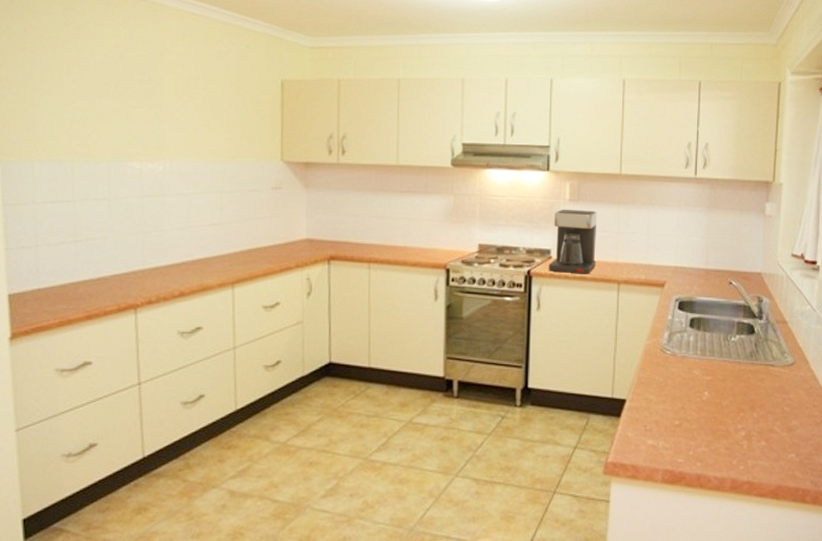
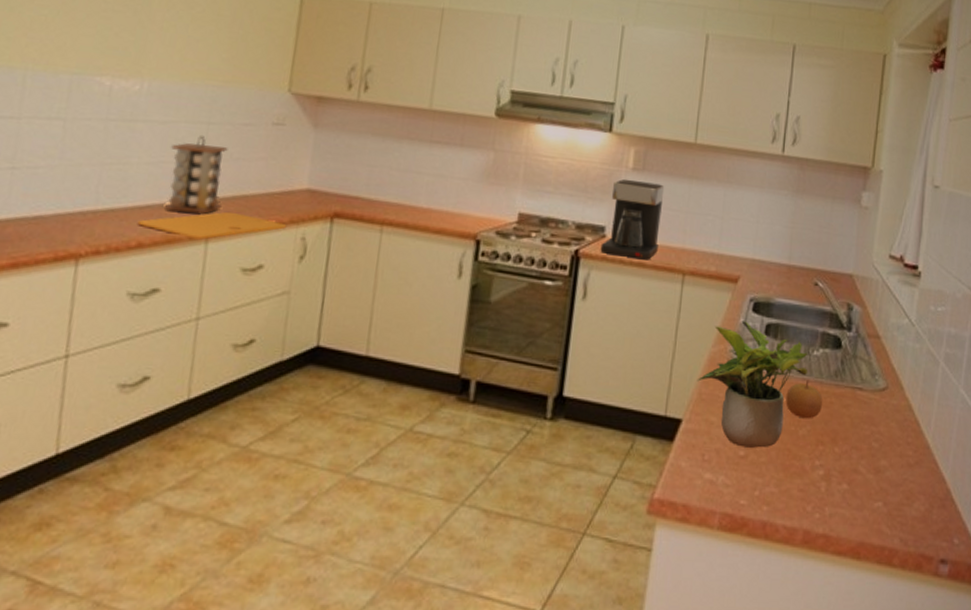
cutting board: none [177,262,294,286] -> present [137,211,287,240]
spice rack: none [195,202,241,266] -> present [165,134,228,214]
potted plant: none [636,317,727,418] -> present [697,321,808,448]
fruit: none [710,361,742,392] -> present [785,379,823,419]

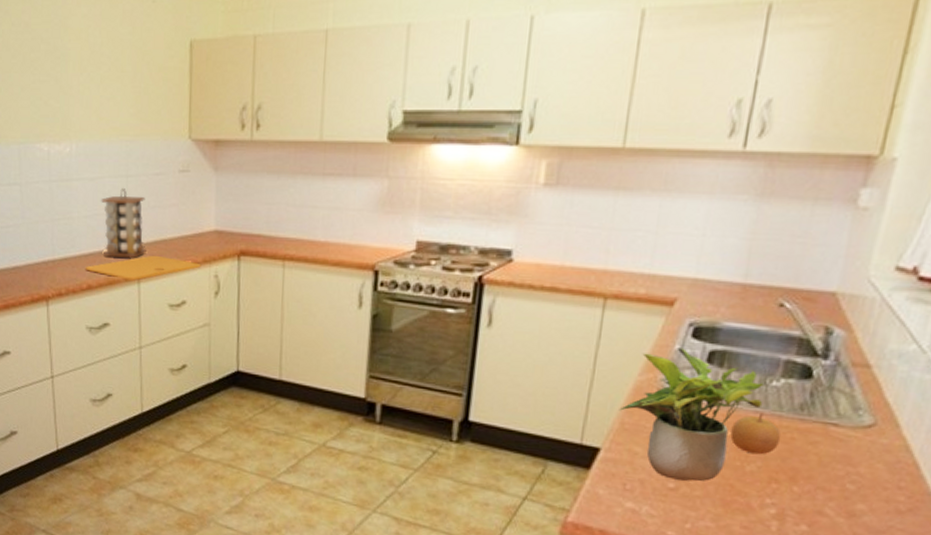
coffee maker: present [600,179,665,260] -> none [506,196,583,284]

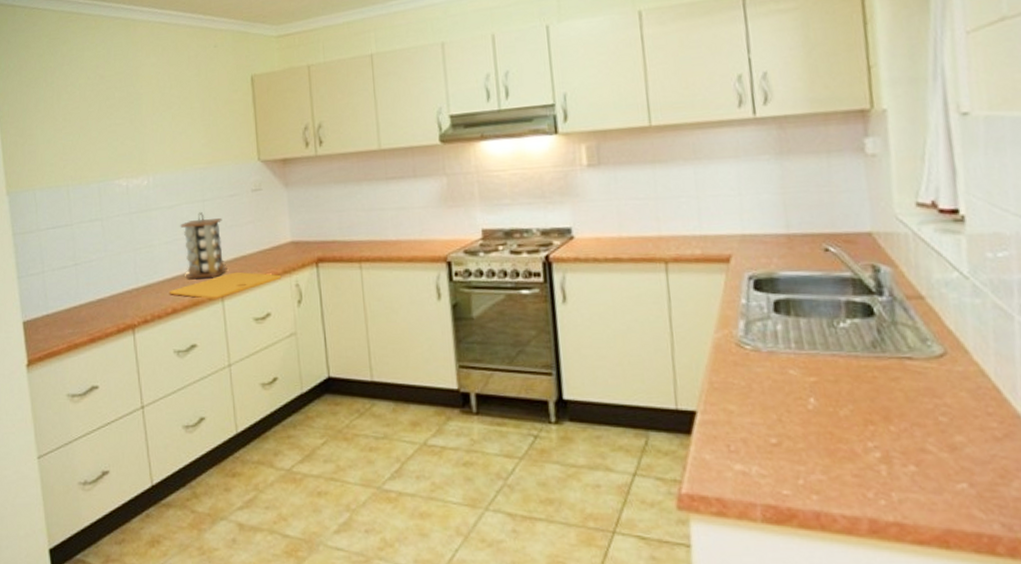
potted plant: present [618,347,764,482] -> none [704,301,836,434]
fruit: present [730,412,782,455] -> none [814,355,864,398]

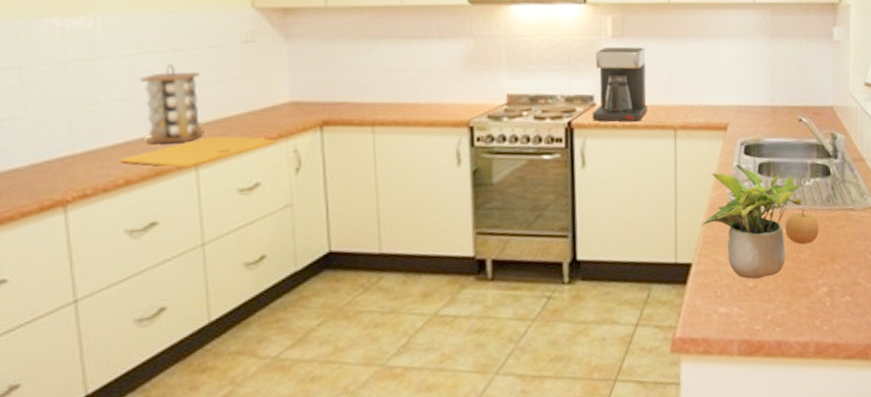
coffee maker: none [569,175,632,255] -> present [592,46,647,122]
potted plant: none [704,301,836,434] -> present [701,164,802,279]
fruit: none [814,355,864,398] -> present [785,208,820,245]

